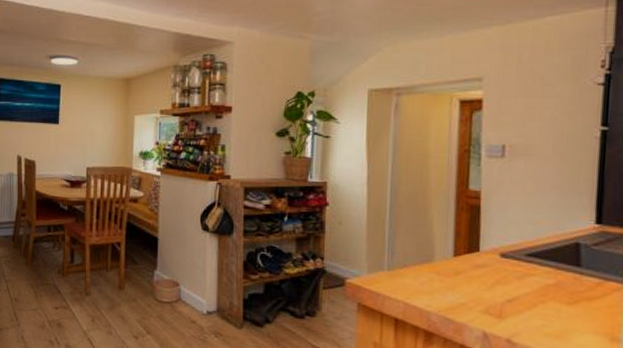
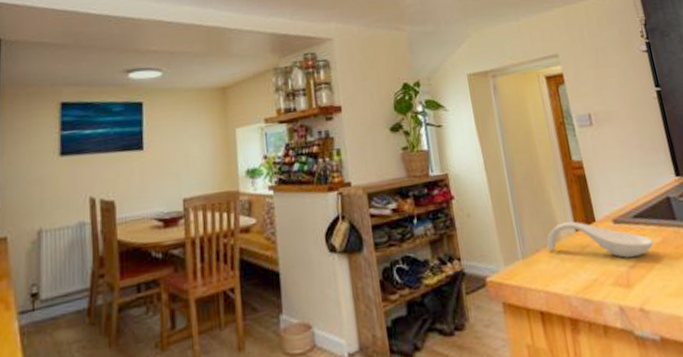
spoon rest: none [417,246,545,293] -> present [546,221,655,258]

